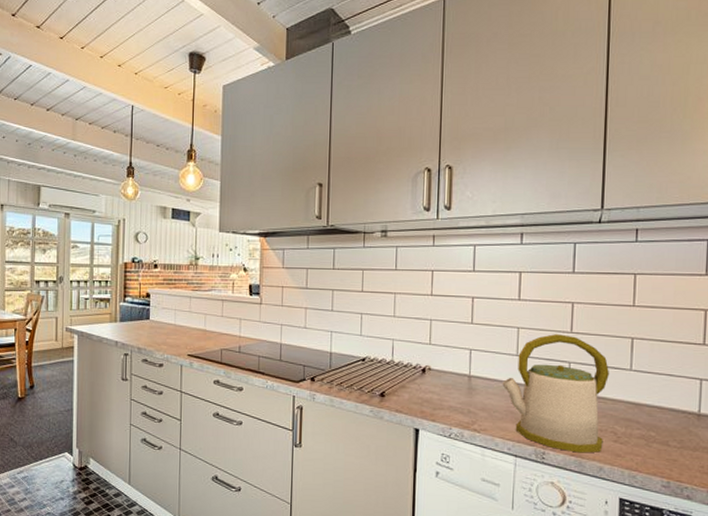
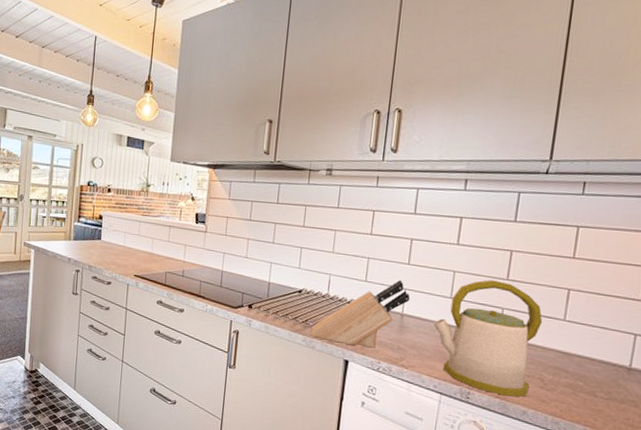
knife block: none [377,340,477,414] -> present [310,279,410,348]

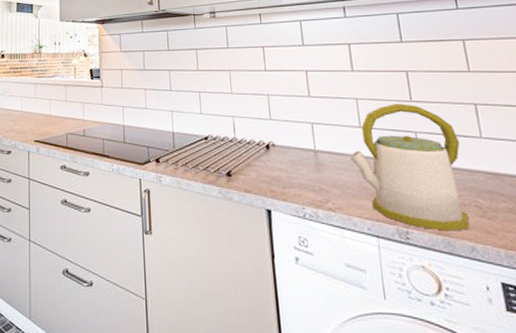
knife block: present [310,279,410,348] -> none [224,114,320,192]

